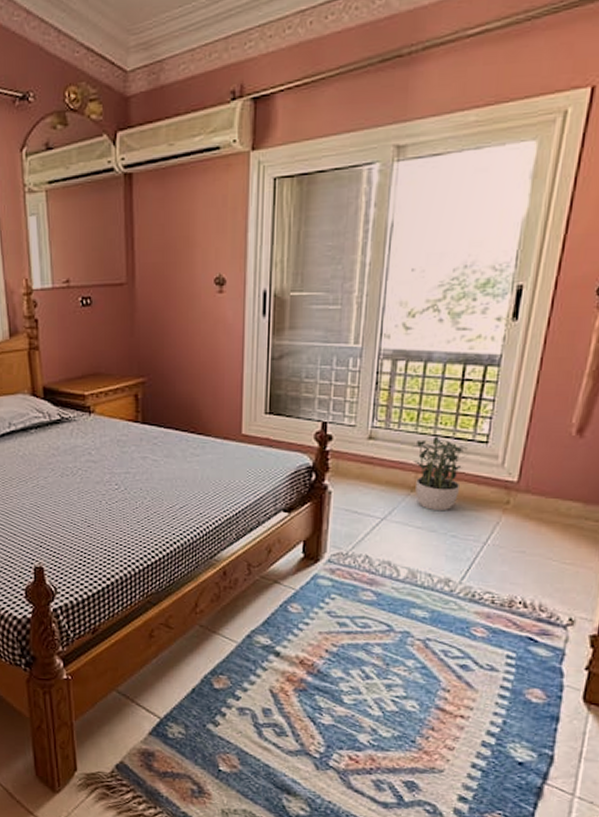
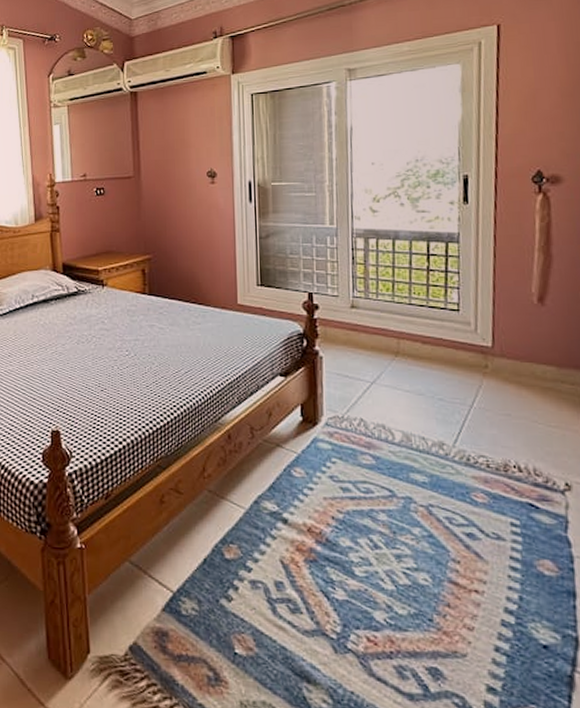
potted plant: present [412,436,471,512] -> none [391,305,444,375]

